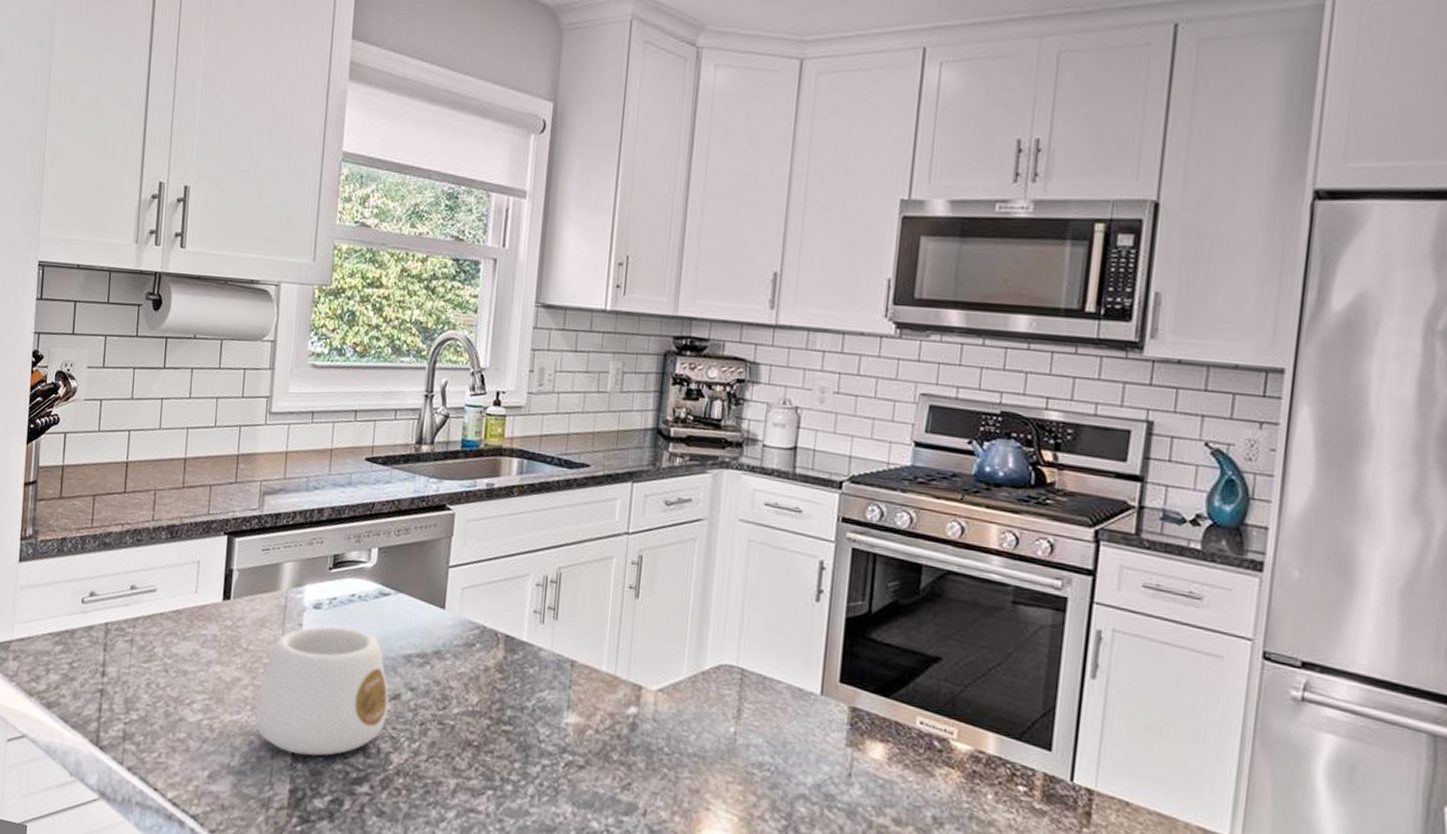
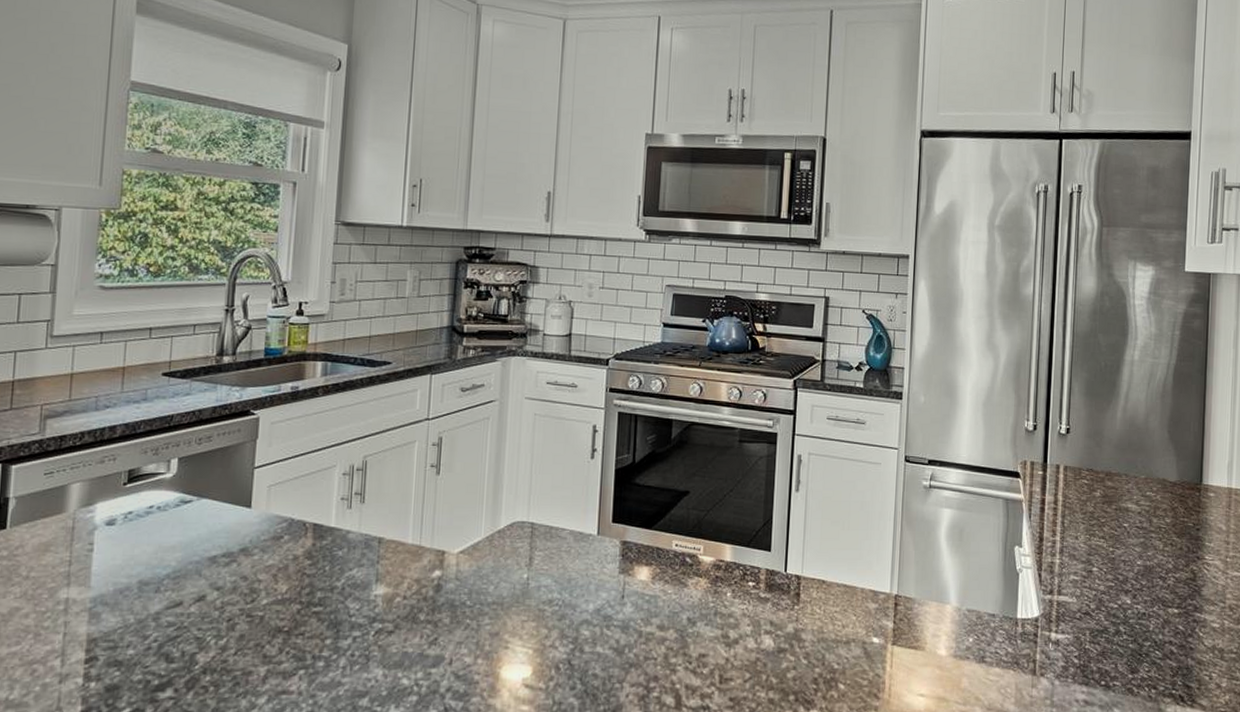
mug: present [254,625,389,756] -> none [38,538,193,674]

